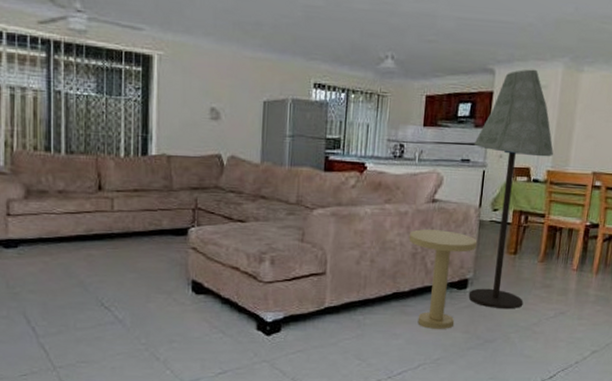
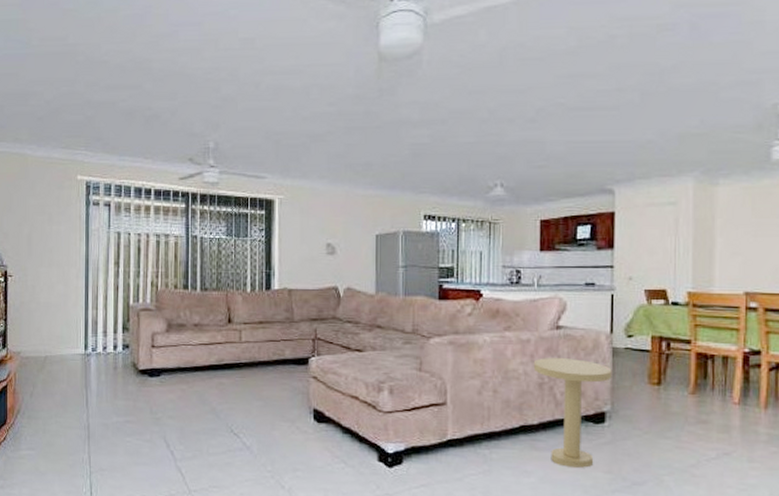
floor lamp: present [468,69,554,310] -> none [597,186,694,448]

